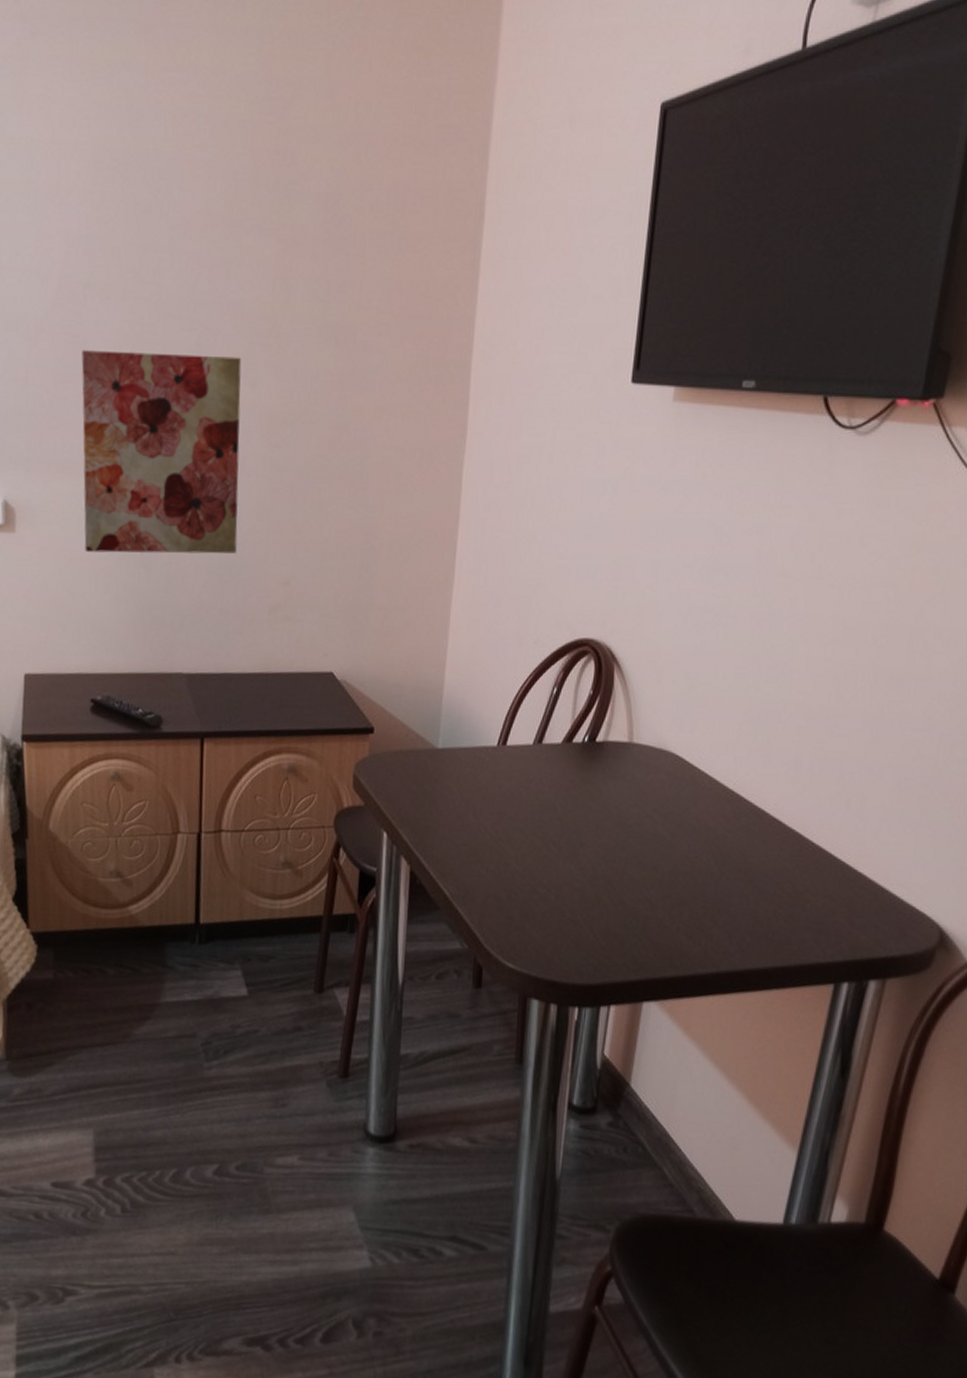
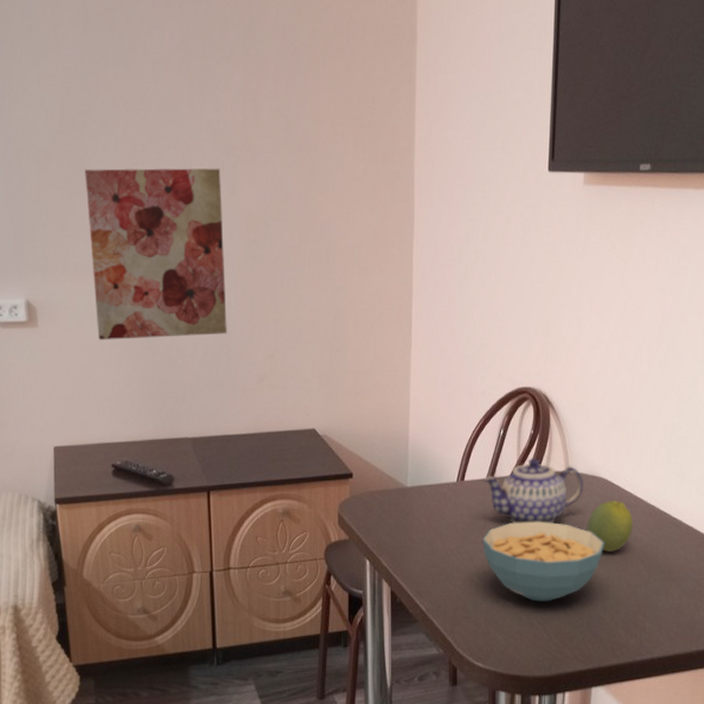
cereal bowl: none [523,798,670,896] -> present [482,521,605,602]
teapot: none [528,722,649,803] -> present [482,457,583,524]
fruit: none [649,780,706,842] -> present [587,500,633,552]

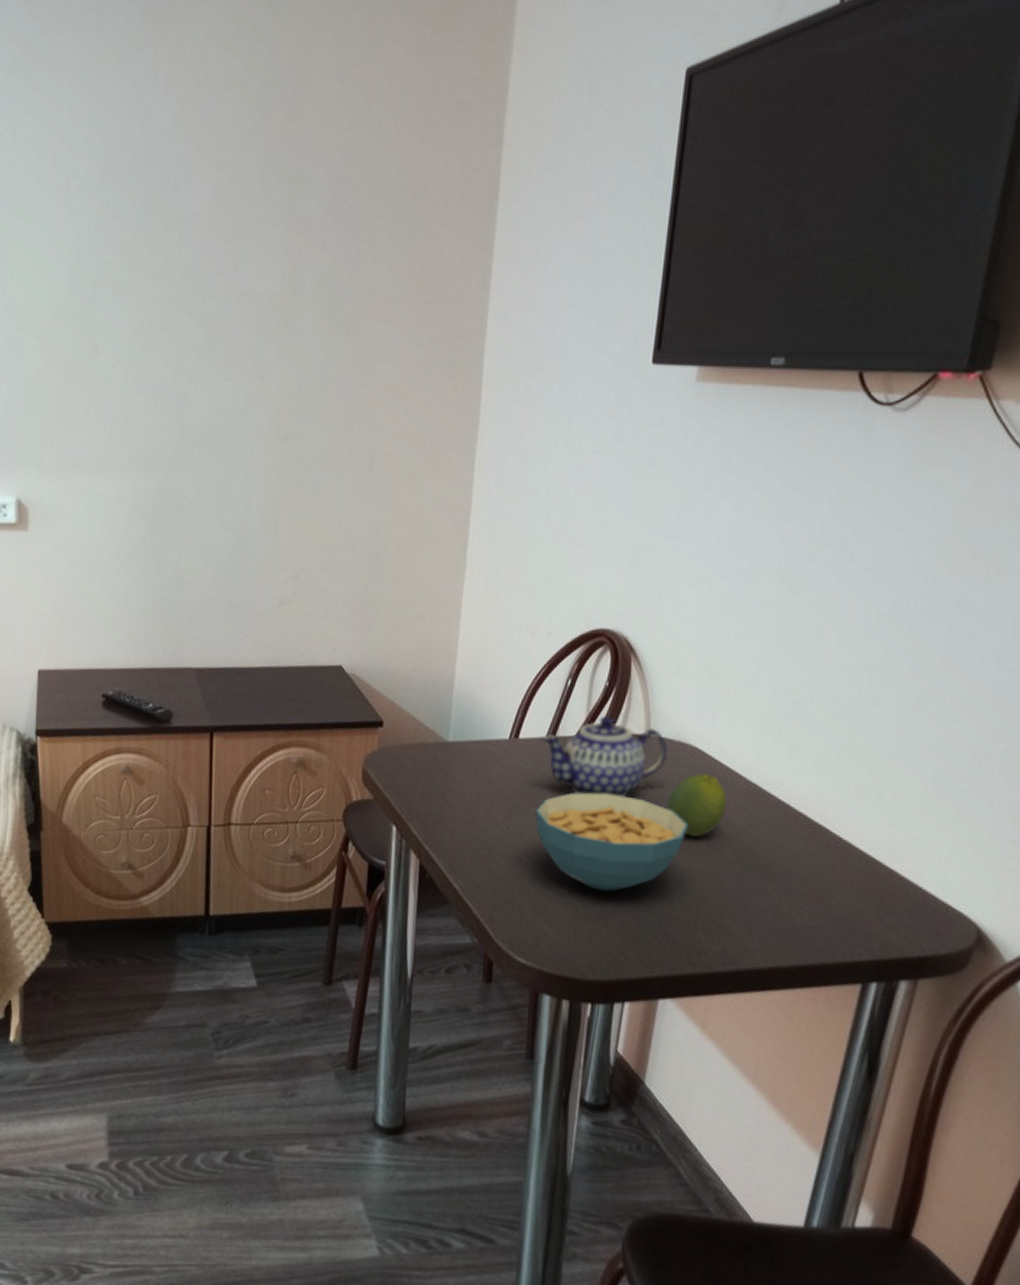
wall art: present [85,168,227,340] -> none [92,347,250,549]

